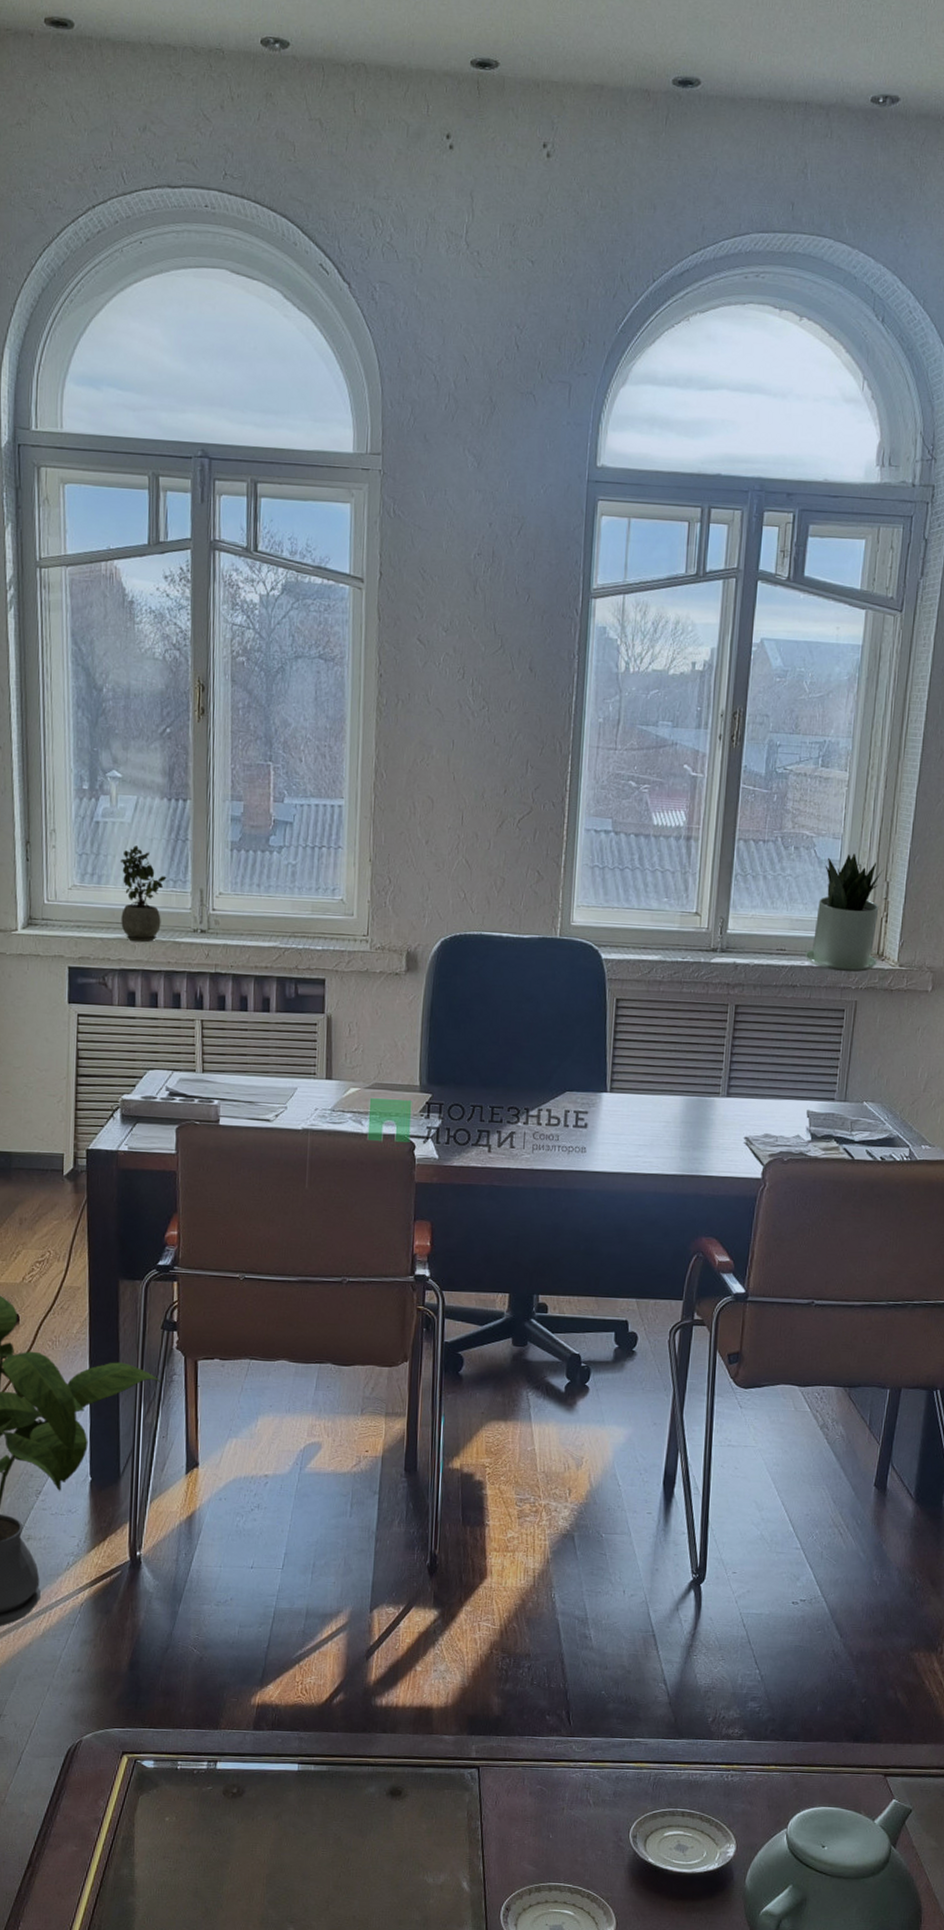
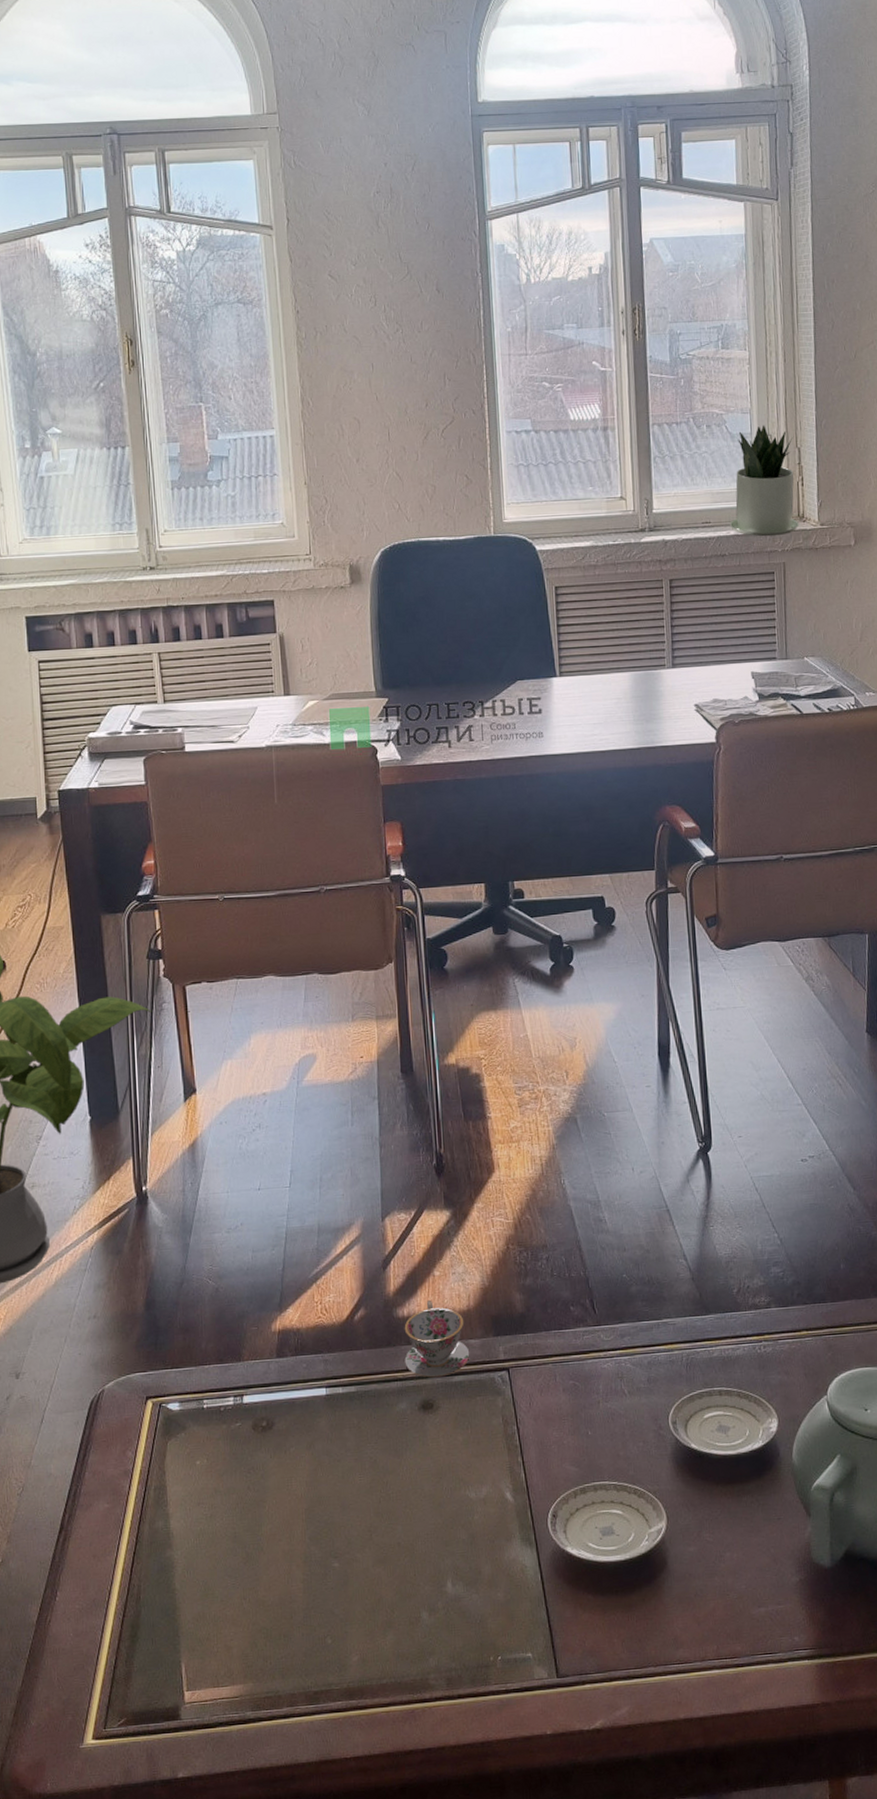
potted plant: present [119,846,167,943] -> none [66,495,113,586]
teacup: none [378,1692,443,1767] -> present [404,1299,470,1378]

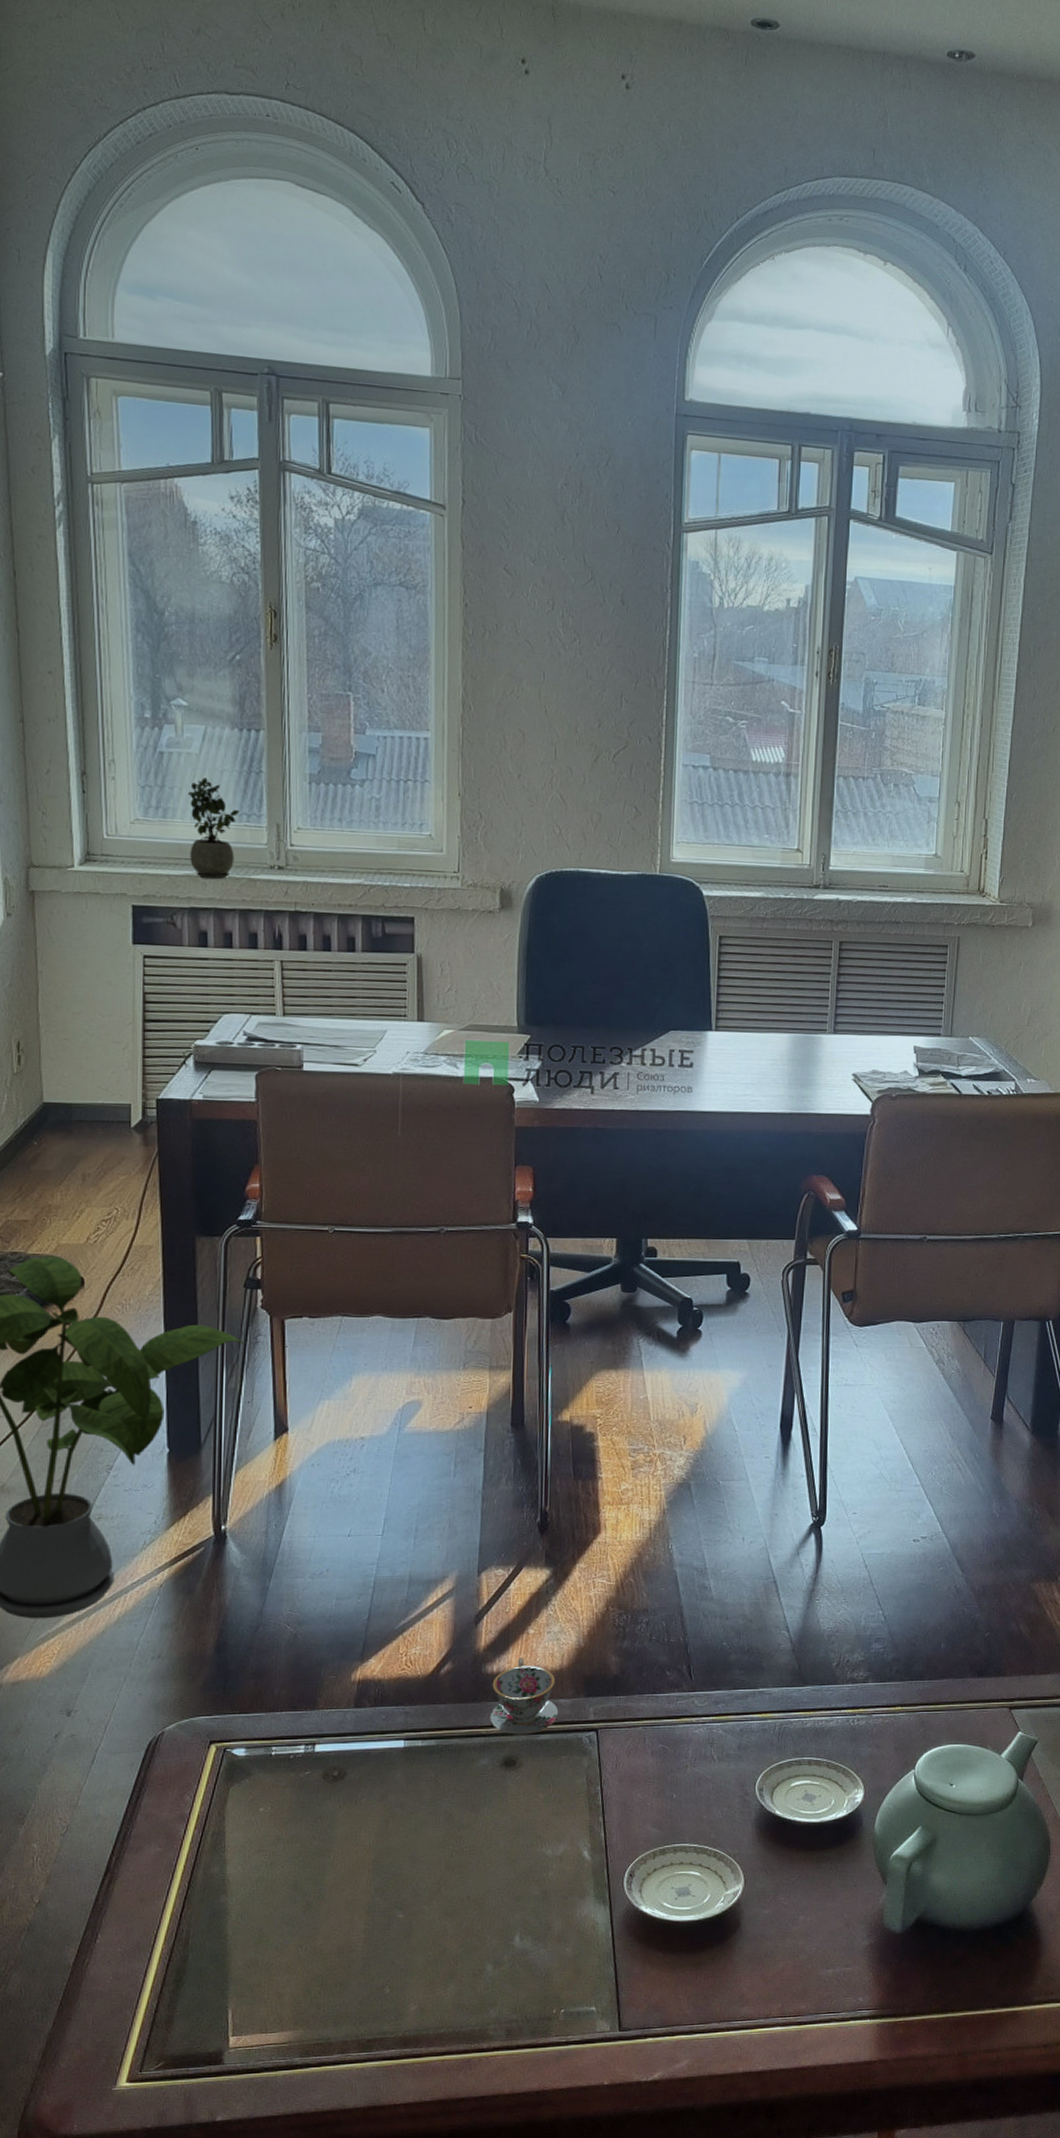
potted plant: none [66,495,113,586] -> present [187,778,240,880]
planter: present [729,425,800,537] -> none [907,791,982,909]

